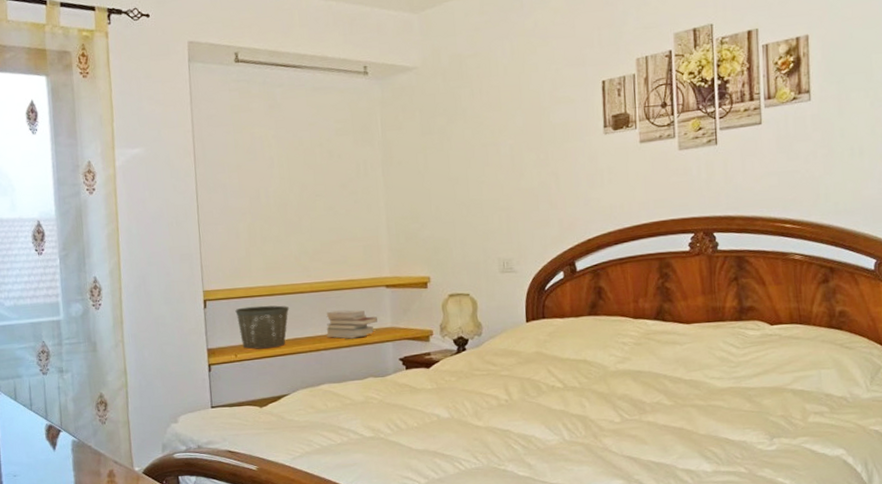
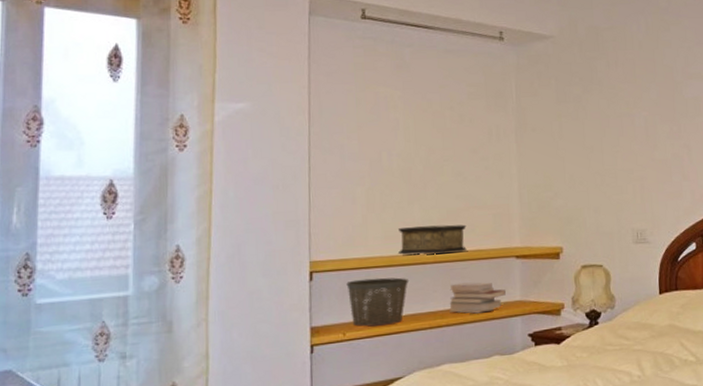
decorative box: none [278,256,340,285] -> present [397,224,467,255]

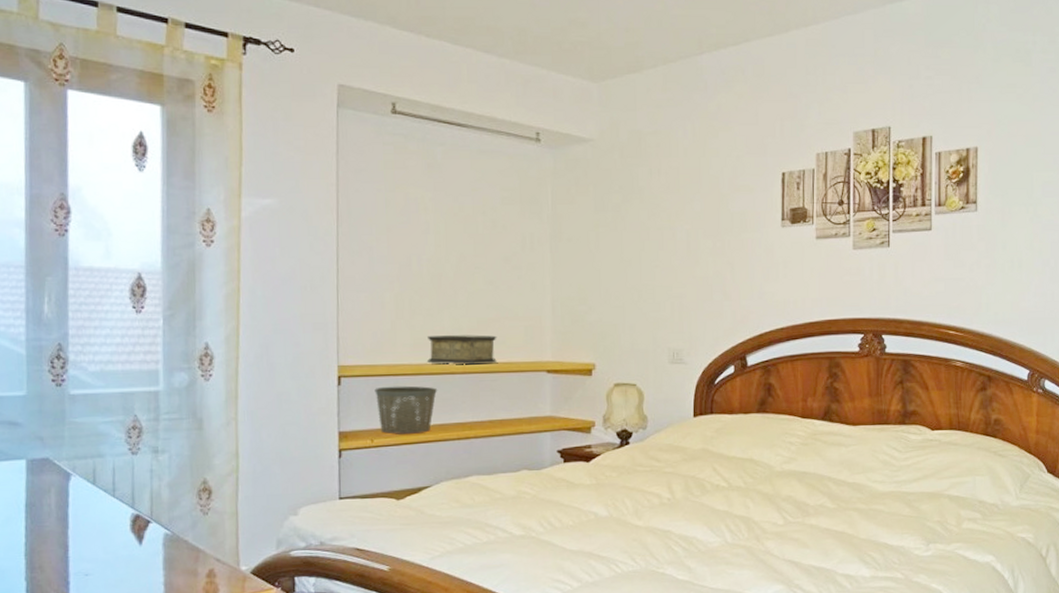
books: present [449,282,506,314] -> none [478,395,535,427]

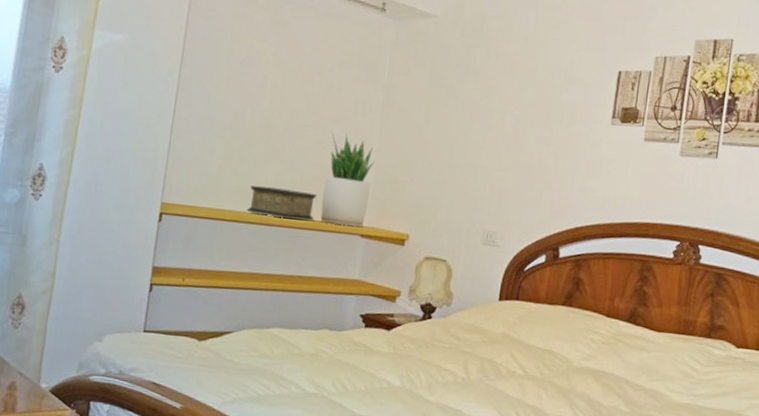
basket: present [374,385,438,435] -> none [192,228,253,280]
planter: none [502,271,551,364] -> present [320,132,375,228]

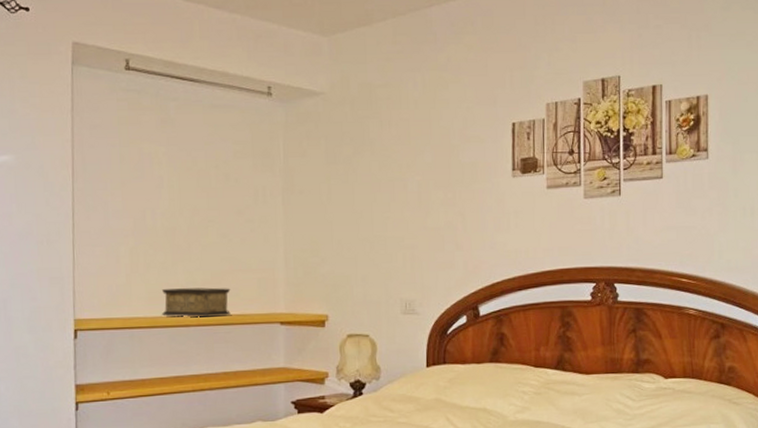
planter: present [320,132,375,228] -> none [235,224,284,316]

